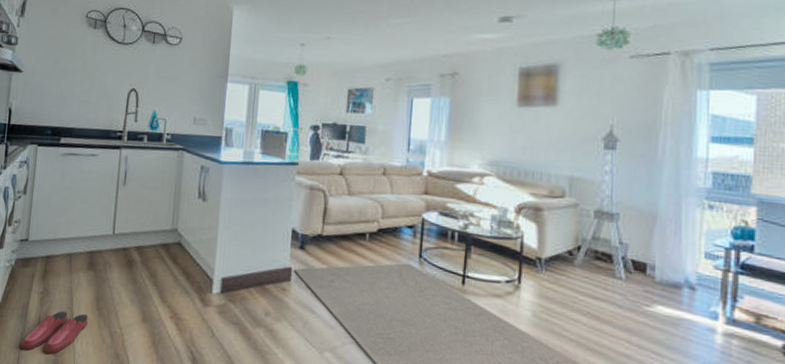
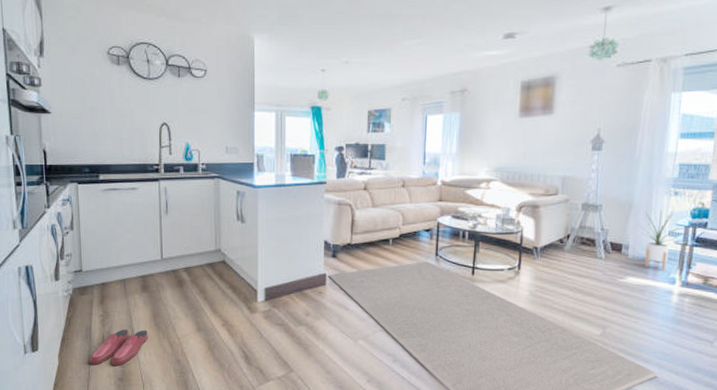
house plant: none [666,224,719,301] -> present [639,210,681,270]

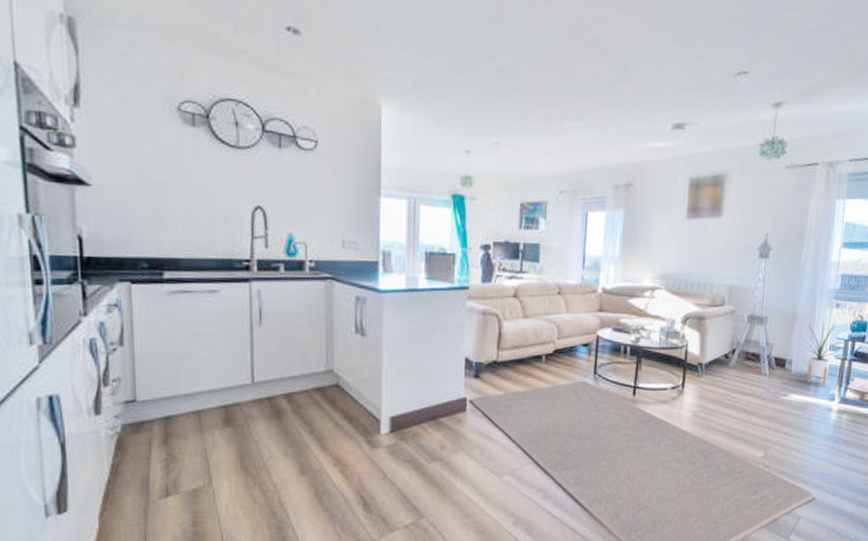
slippers: present [89,329,148,366] -> none [145,475,232,526]

